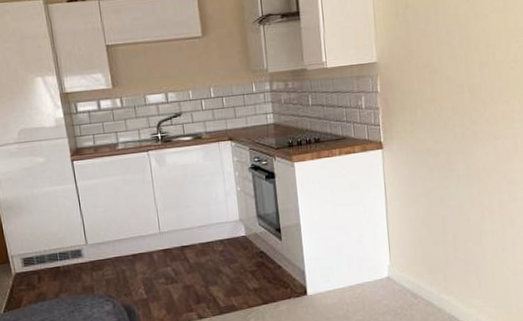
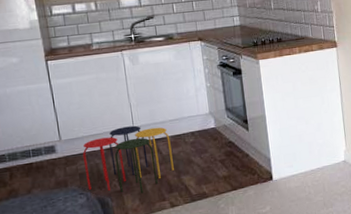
stool: none [109,231,202,303] -> present [82,125,174,194]

